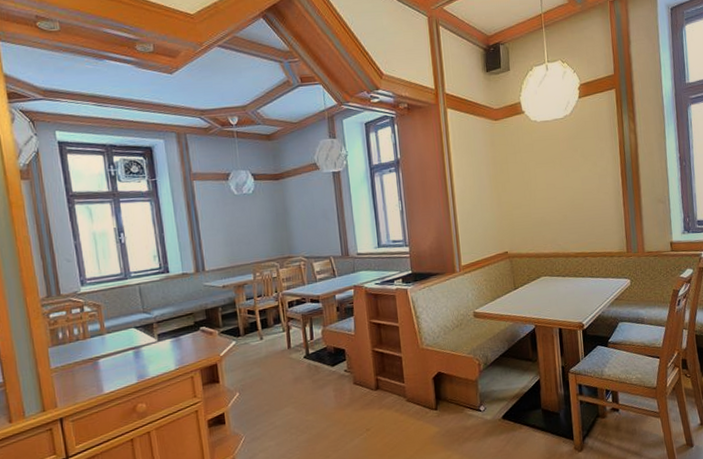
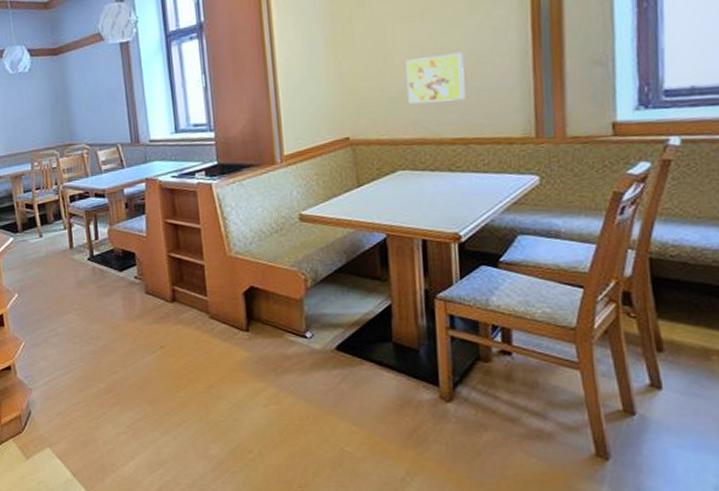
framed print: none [544,190,583,227] -> present [406,52,466,104]

